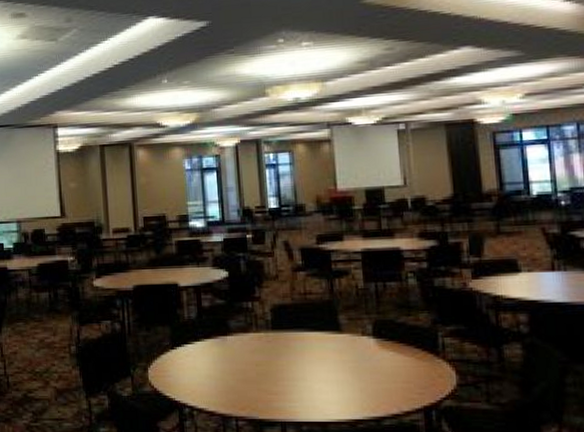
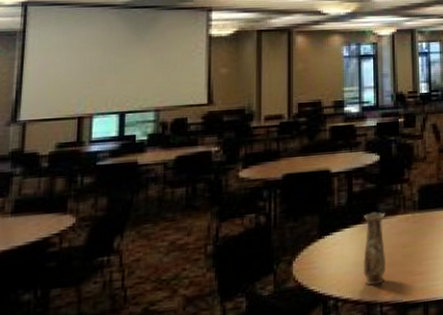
vase: none [215,328,239,399] -> present [363,212,386,286]

